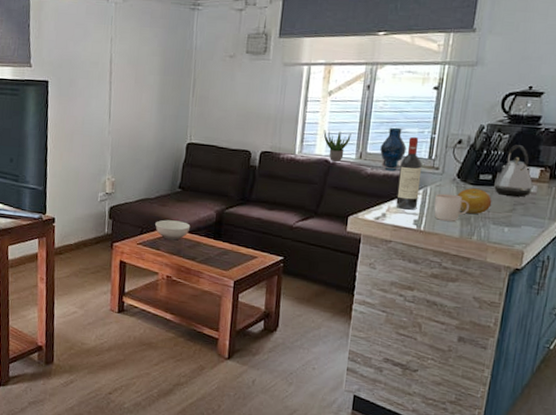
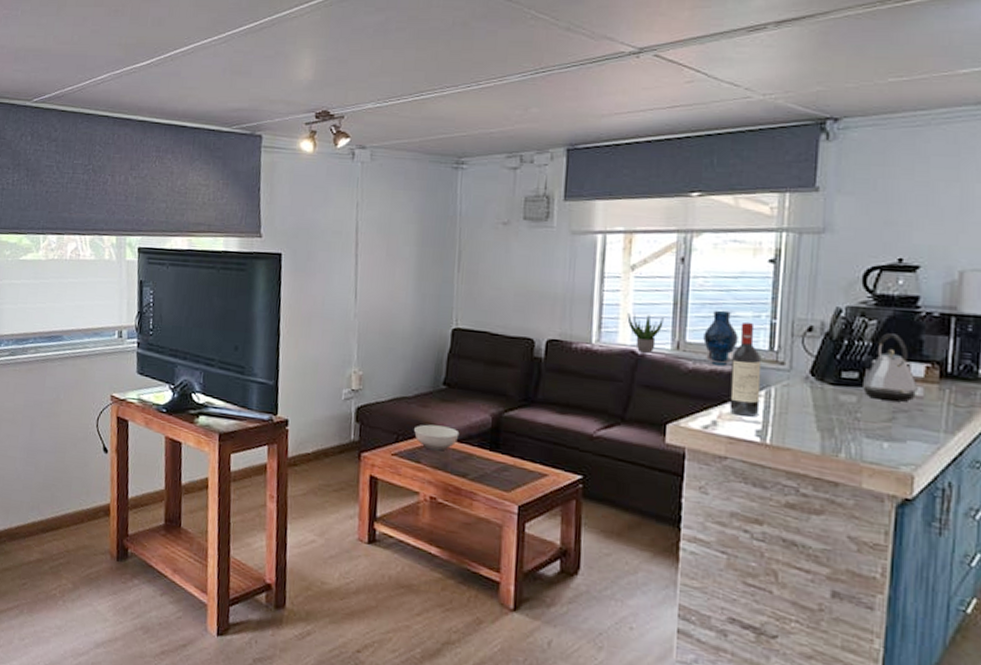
mug: present [434,193,470,222] -> none [782,395,832,434]
fruit: present [457,188,492,215] -> none [812,389,862,425]

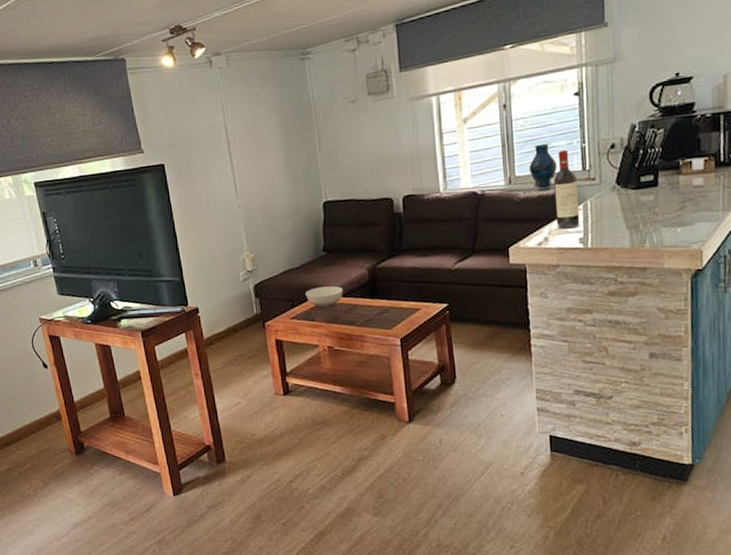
potted plant: present [627,313,664,353] -> none [466,159,496,192]
kettle: present [861,333,918,402] -> none [656,137,700,194]

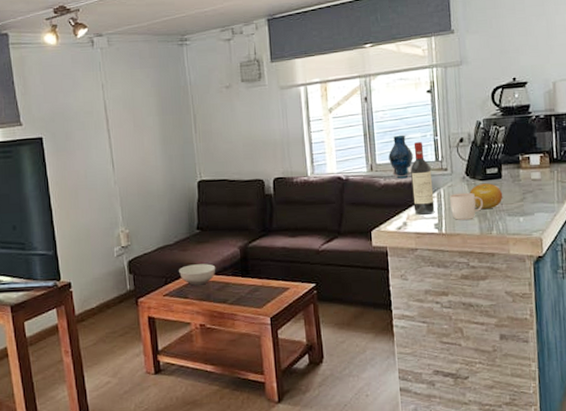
mug: none [597,203,636,234] -> present [450,192,484,221]
fruit: none [620,192,659,221] -> present [469,183,503,210]

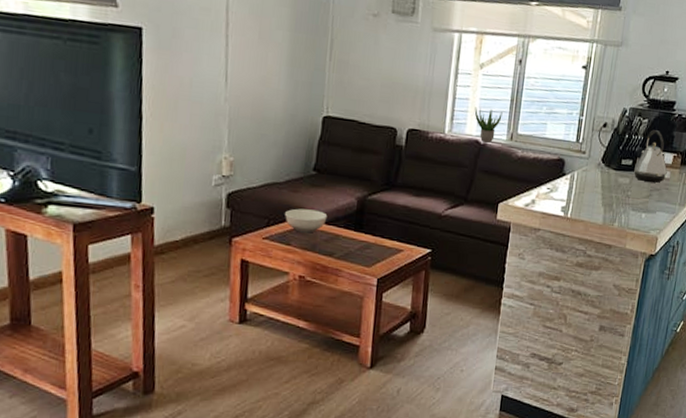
potted plant: none [331,146,359,177] -> present [474,107,503,143]
vase: present [388,135,413,179] -> none [530,107,556,155]
wine bottle: present [410,142,435,216] -> none [545,118,571,197]
mug: present [450,192,484,221] -> none [580,178,613,209]
fruit: present [469,183,503,210] -> none [601,173,632,201]
kettle: none [500,135,537,186] -> present [633,130,668,183]

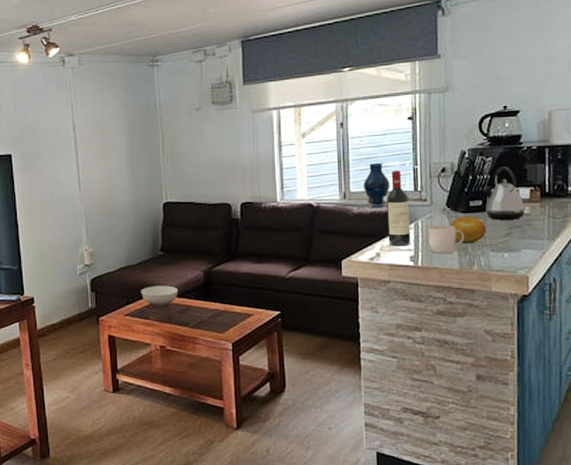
potted plant: present [474,107,503,143] -> none [303,173,332,204]
vase: none [530,107,556,155] -> present [363,162,390,208]
wine bottle: none [545,118,571,197] -> present [387,171,411,247]
mug: none [580,178,613,209] -> present [428,225,465,254]
fruit: none [601,173,632,201] -> present [450,216,487,244]

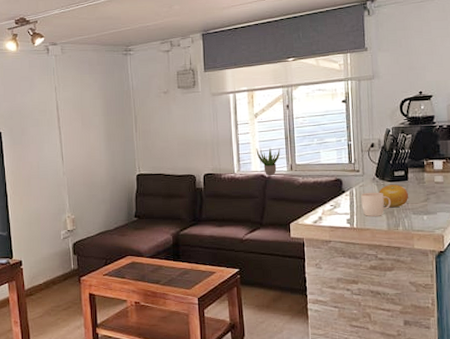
bowl: present [140,286,179,307] -> none [117,248,151,267]
potted plant: none [303,173,332,204] -> present [256,148,280,175]
vase: present [363,162,390,208] -> none [307,139,329,178]
wine bottle: present [387,171,411,247] -> none [326,146,348,212]
kettle: present [484,166,526,220] -> none [406,142,440,187]

